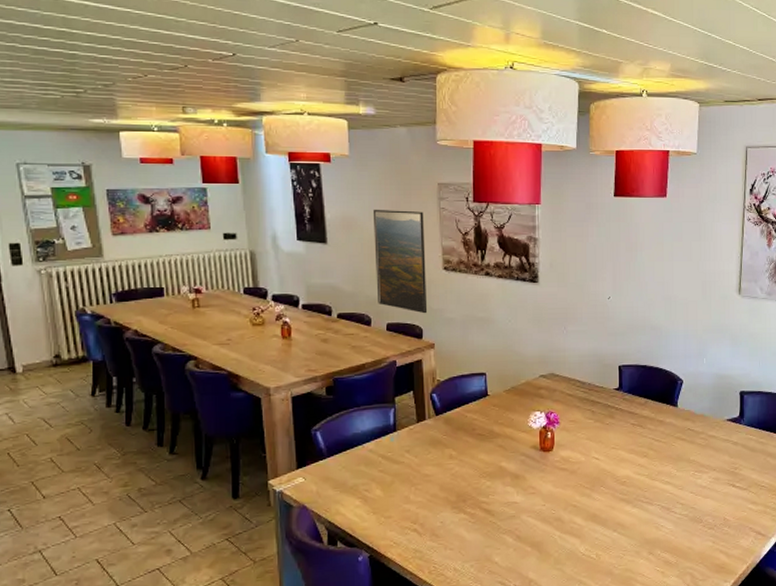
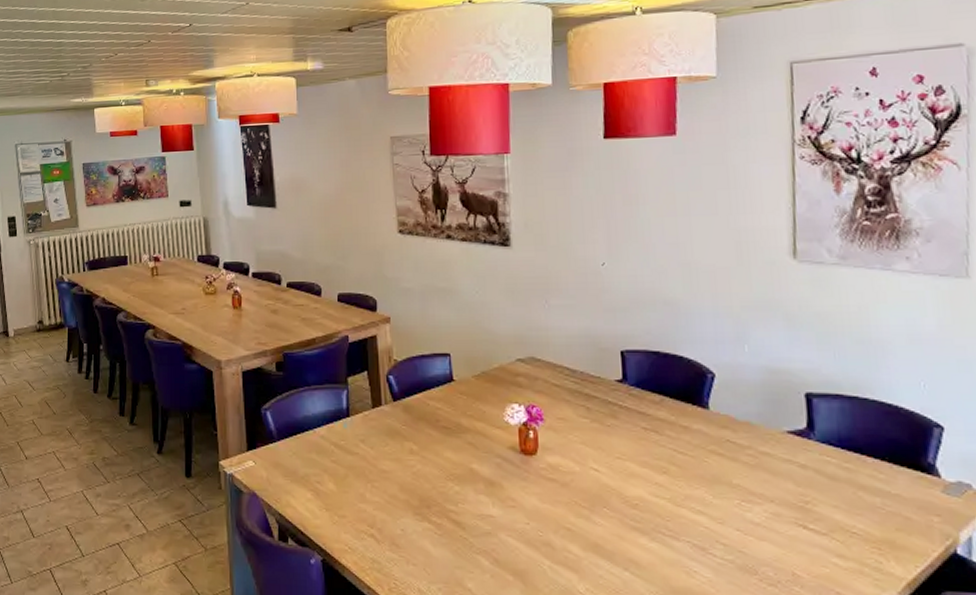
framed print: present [372,209,428,314] -> none [322,168,382,283]

